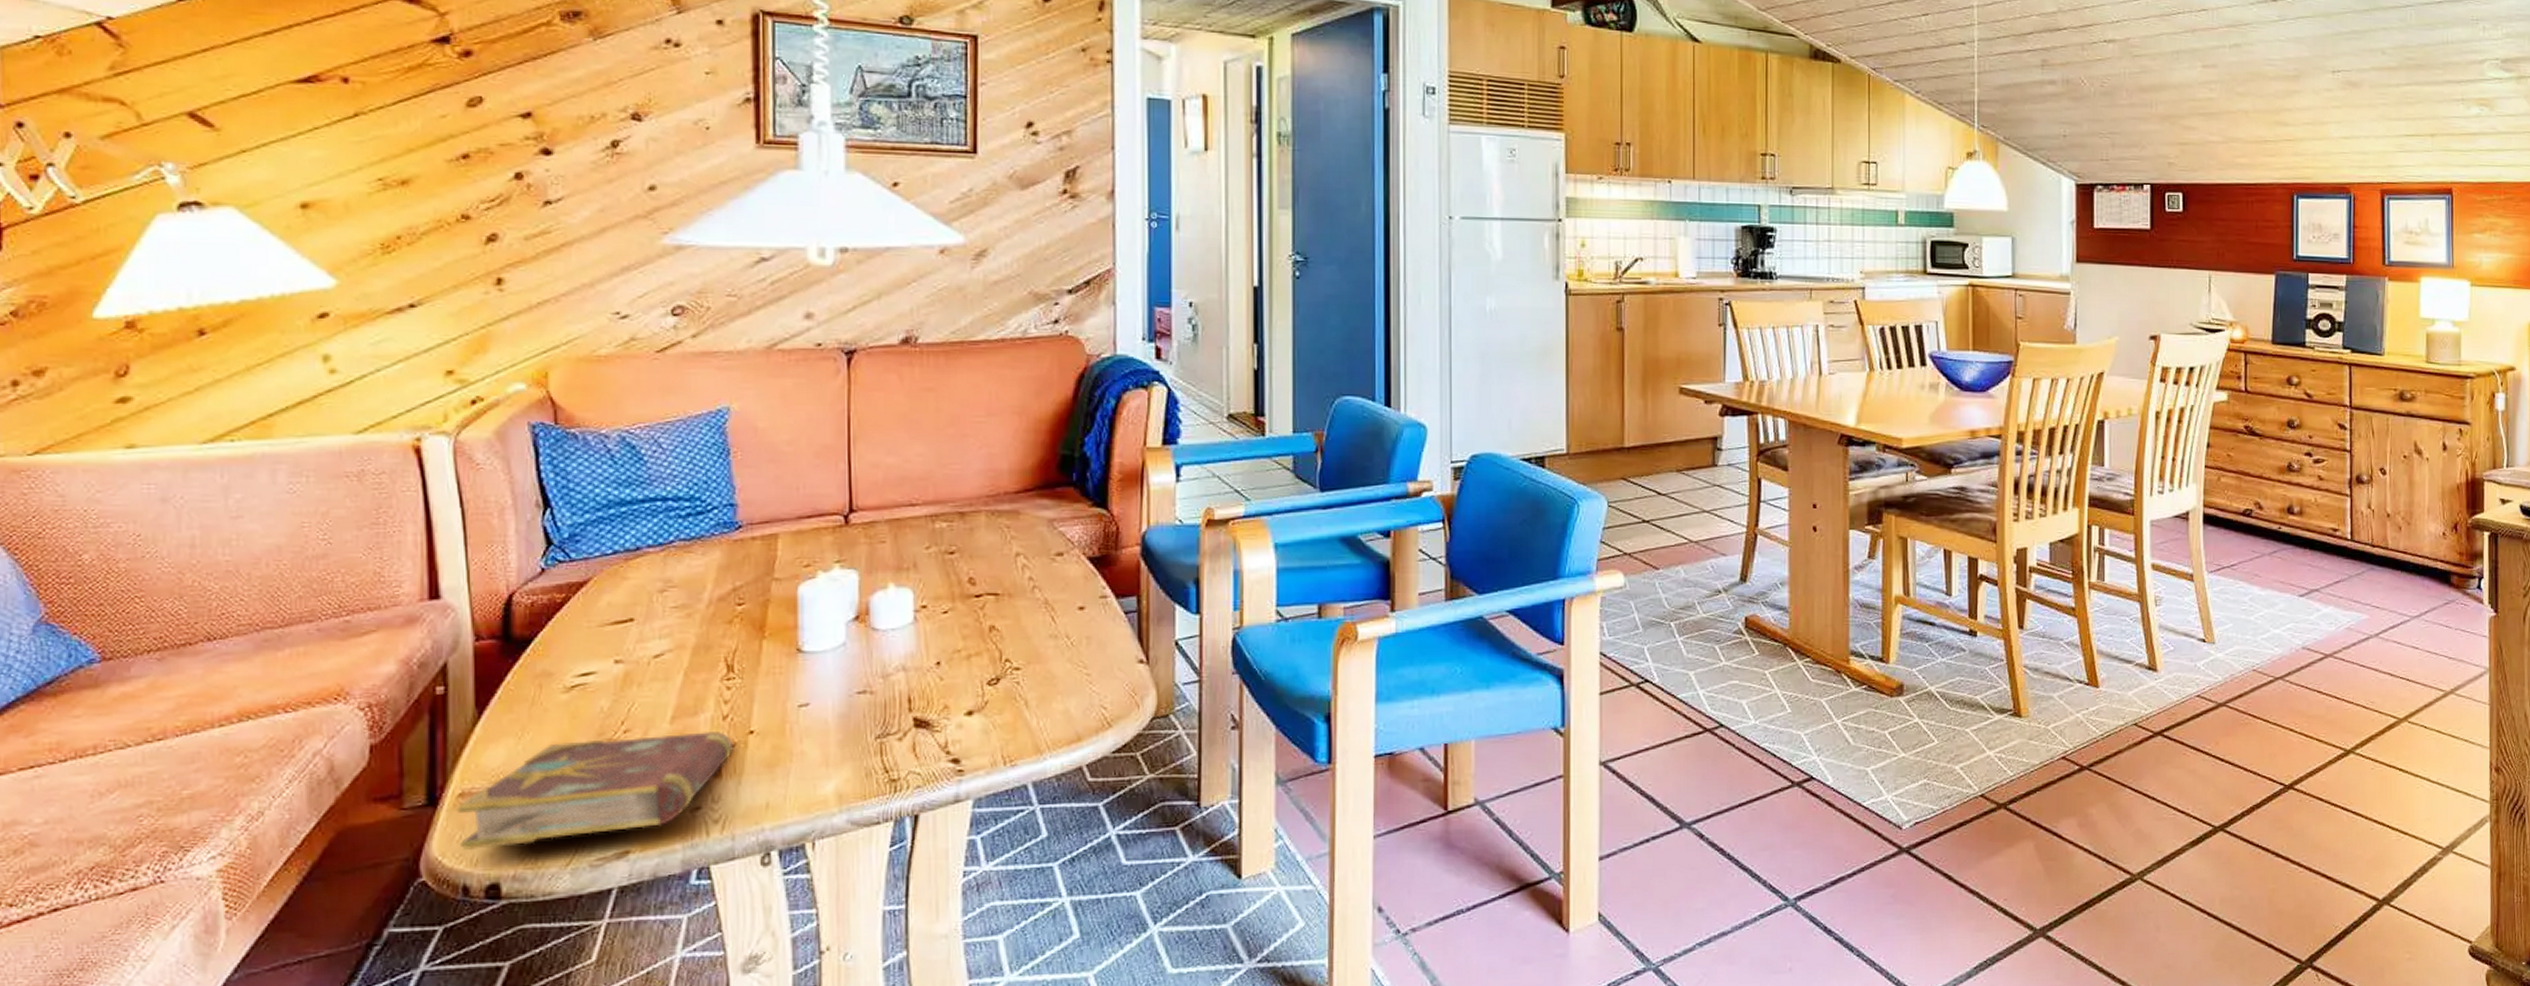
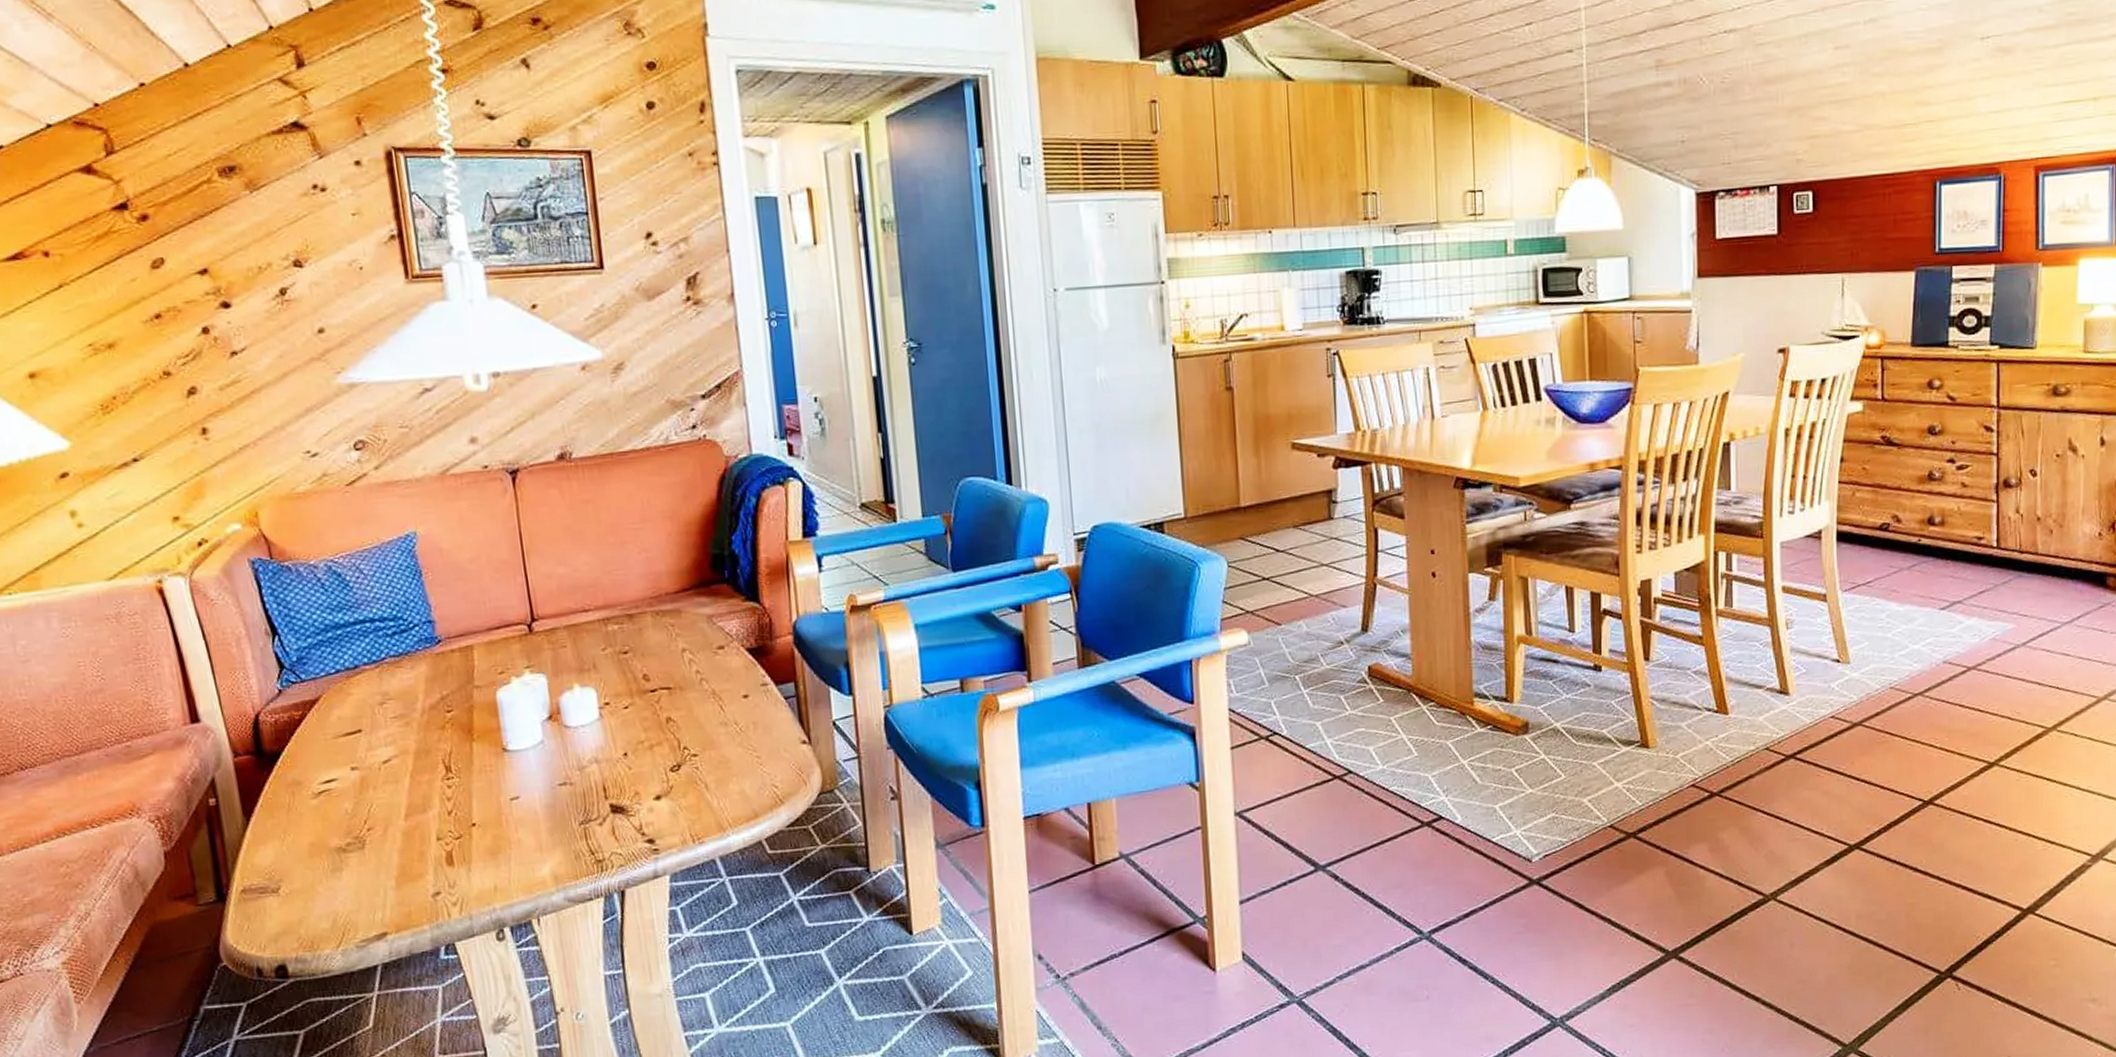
book: present [456,730,734,850] -> none [241,824,461,938]

